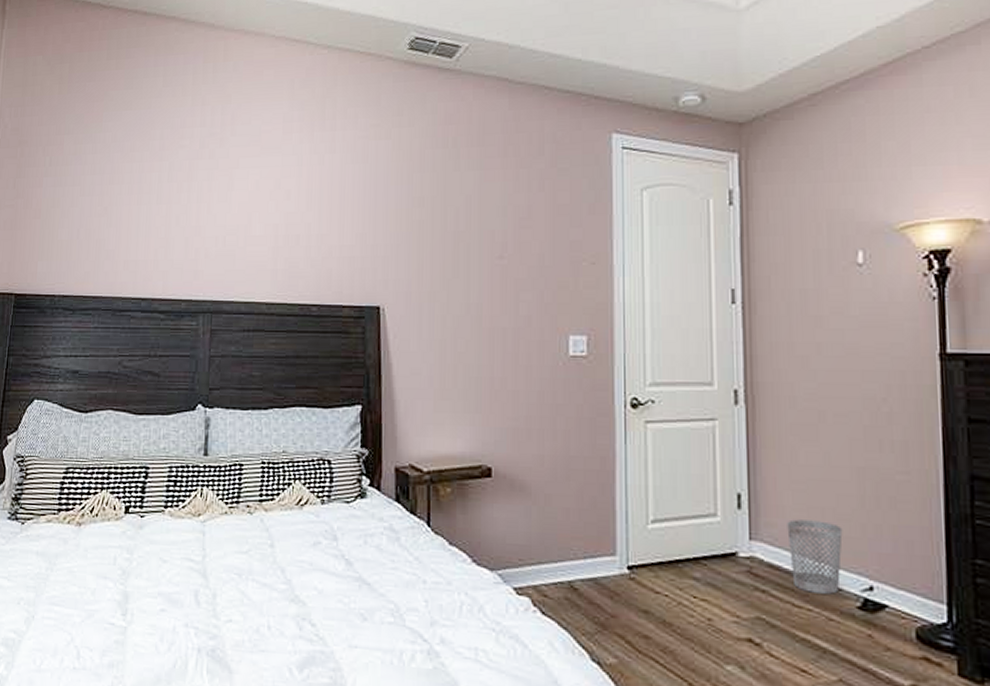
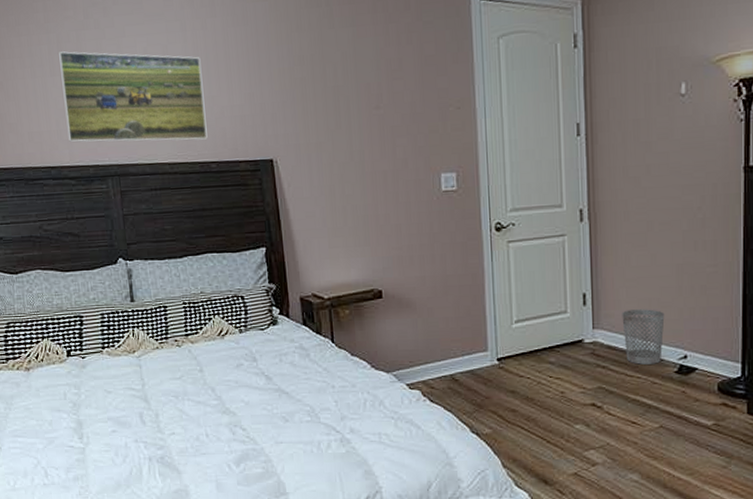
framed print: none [164,180,314,280] -> present [59,51,208,143]

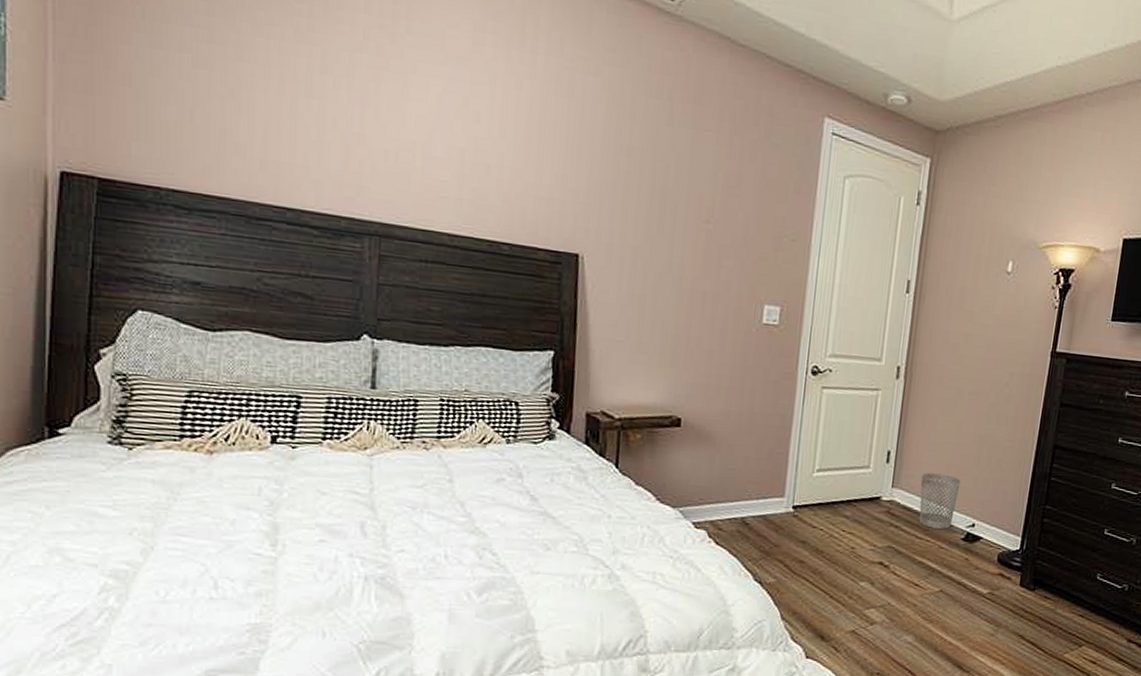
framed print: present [59,51,208,143] -> none [317,71,509,216]

